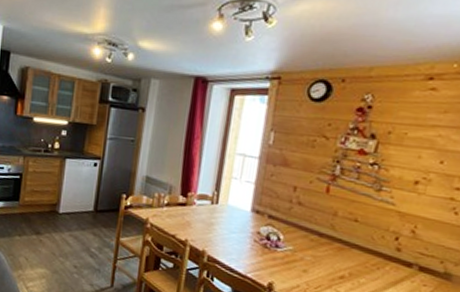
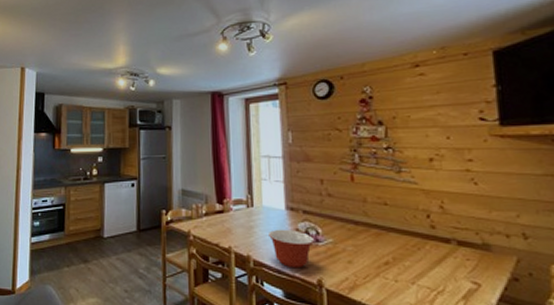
mixing bowl: none [228,229,274,270] -> present [269,229,314,269]

